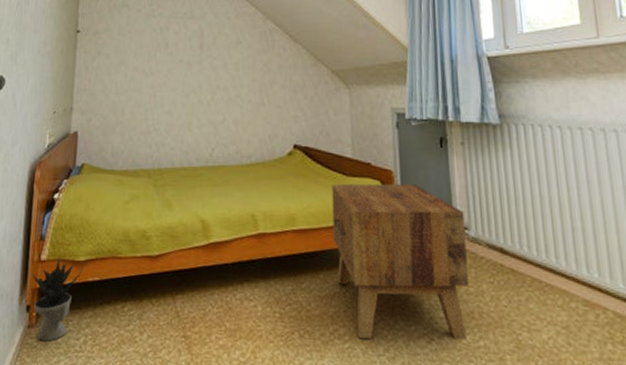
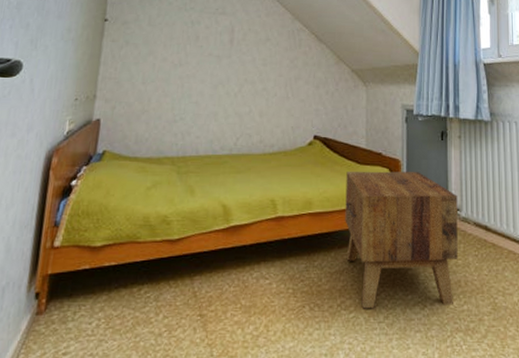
potted plant: present [33,257,83,342] -> none [43,243,100,327]

